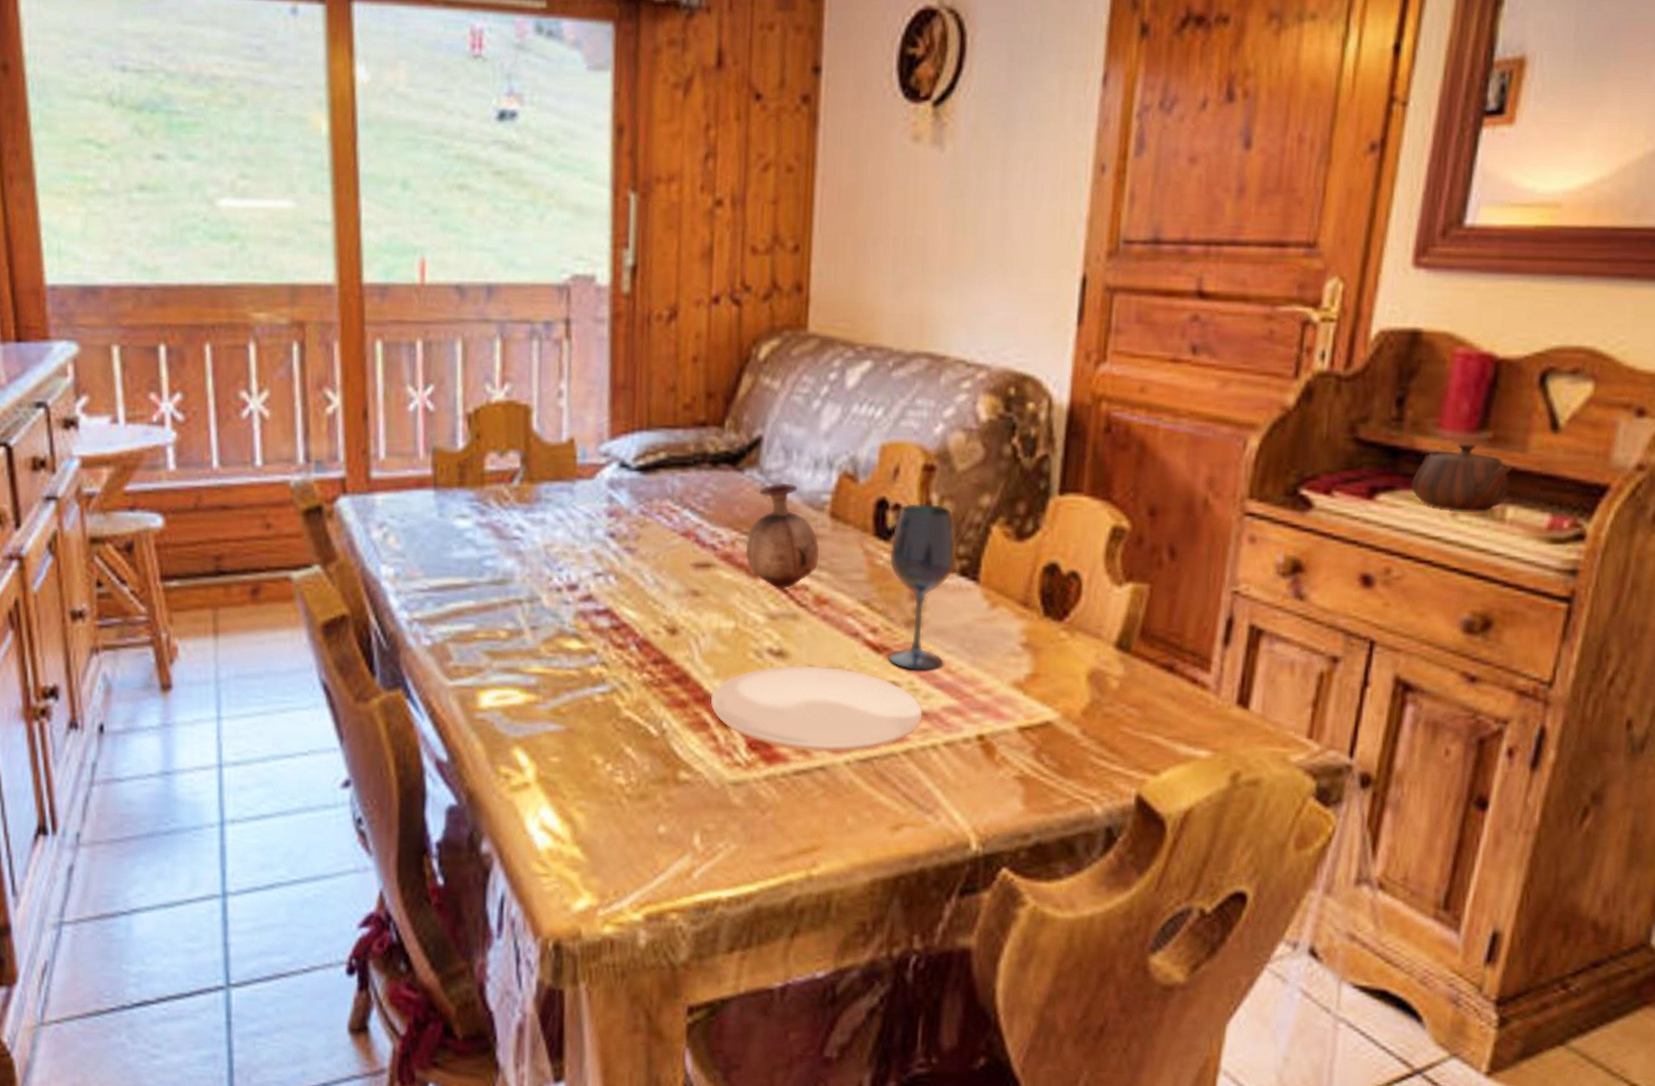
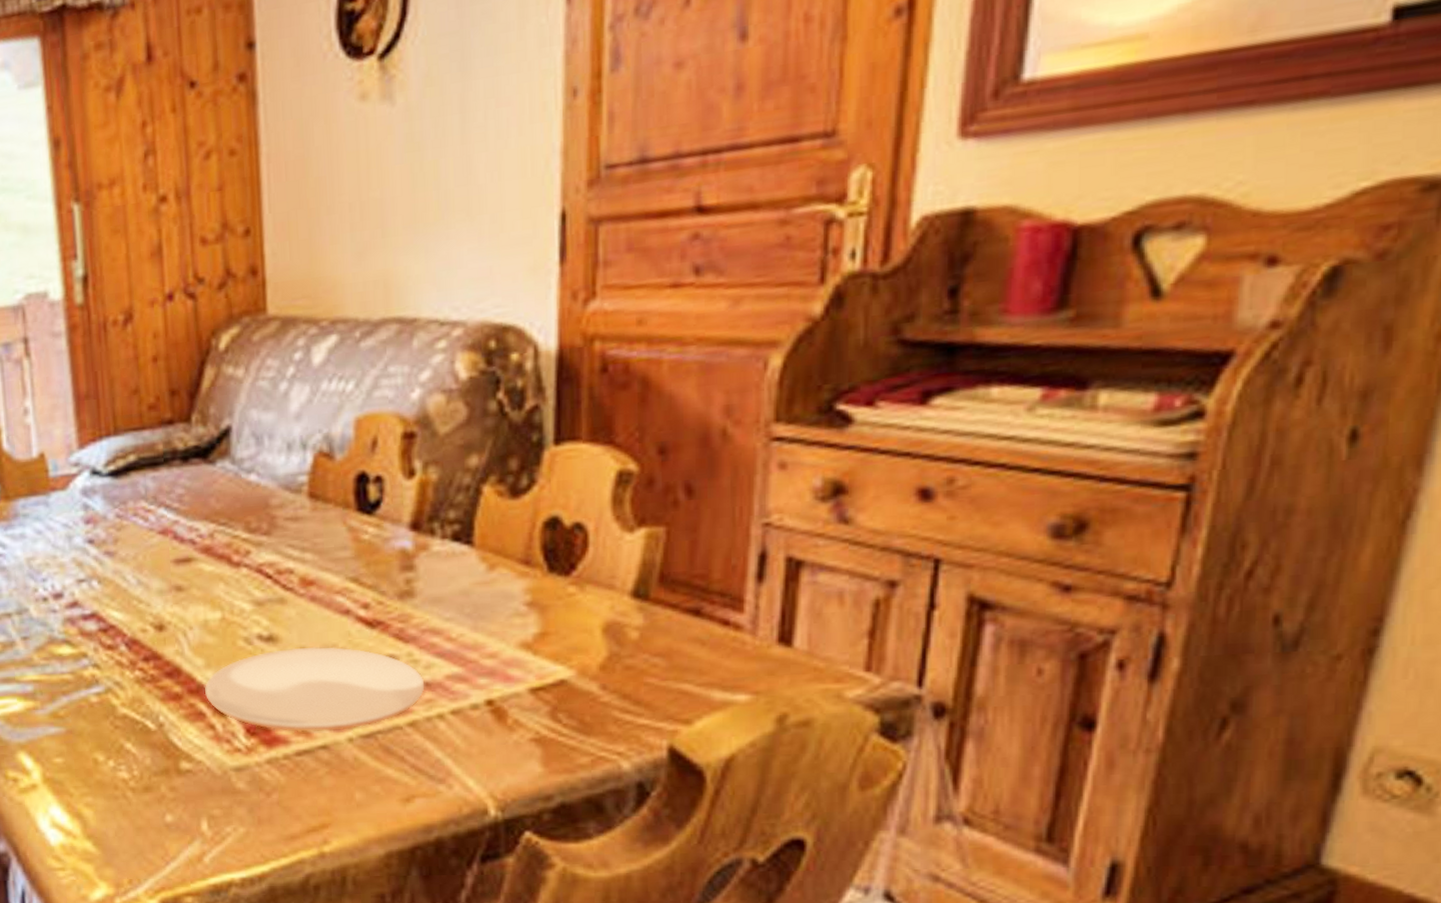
vase: present [745,482,820,589] -> none [224,469,302,575]
wineglass: present [887,503,957,671] -> none [374,471,447,642]
teapot: present [1411,443,1513,511] -> none [974,326,1104,405]

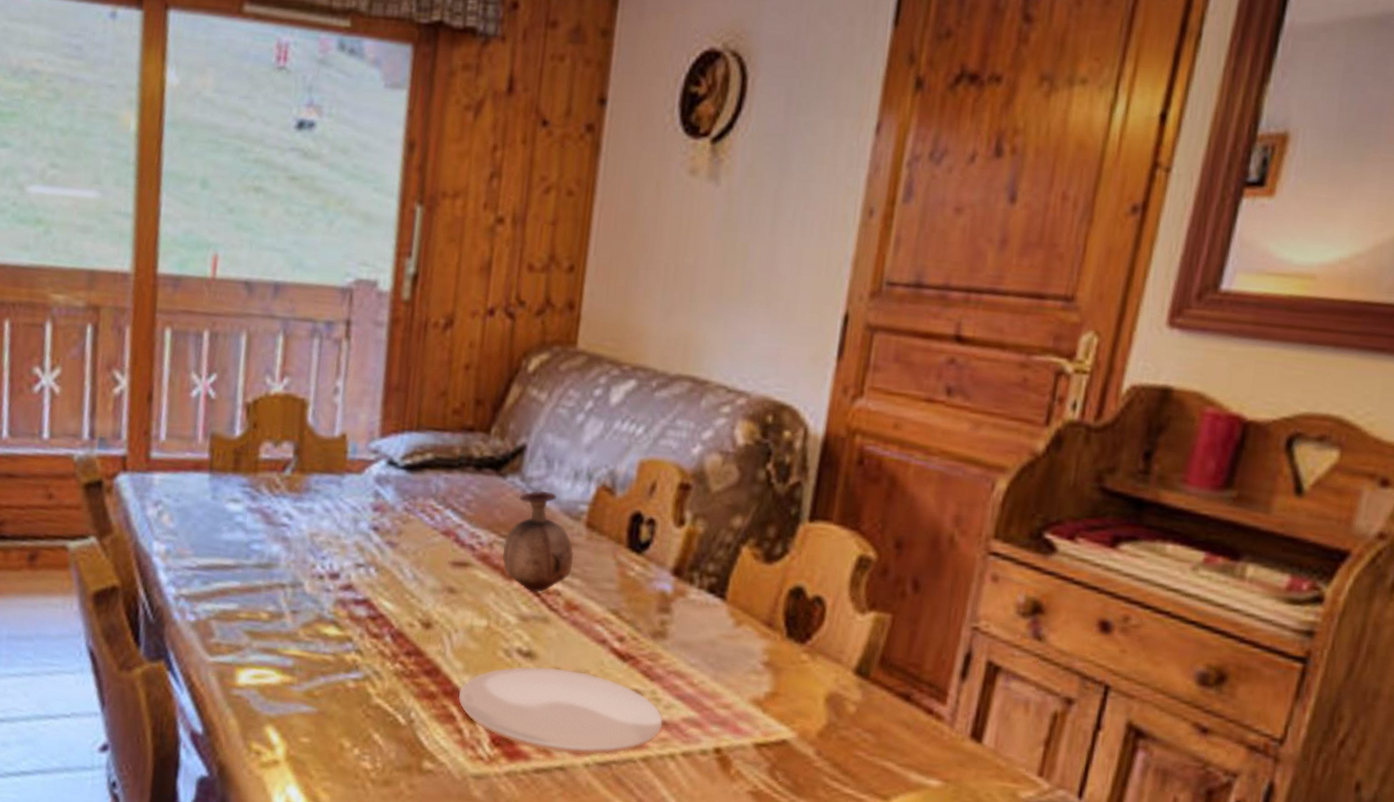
vase: none [224,469,302,575] -> present [502,490,574,593]

